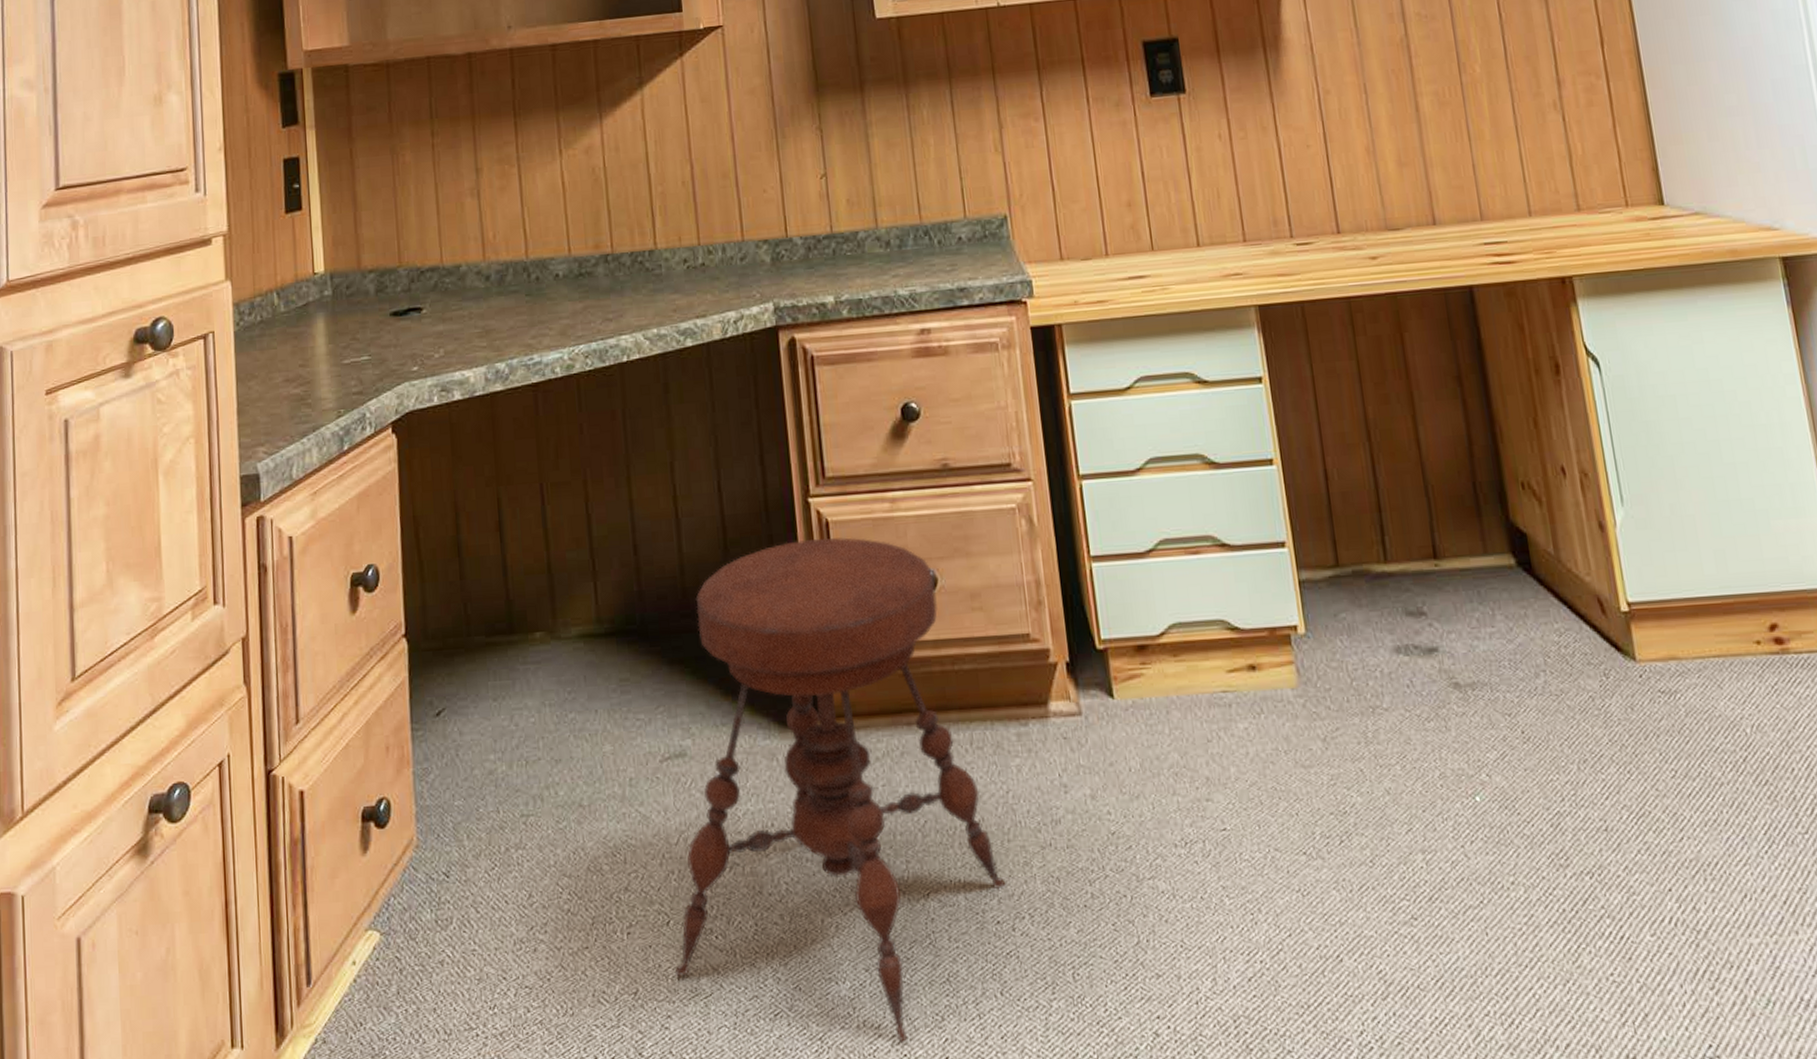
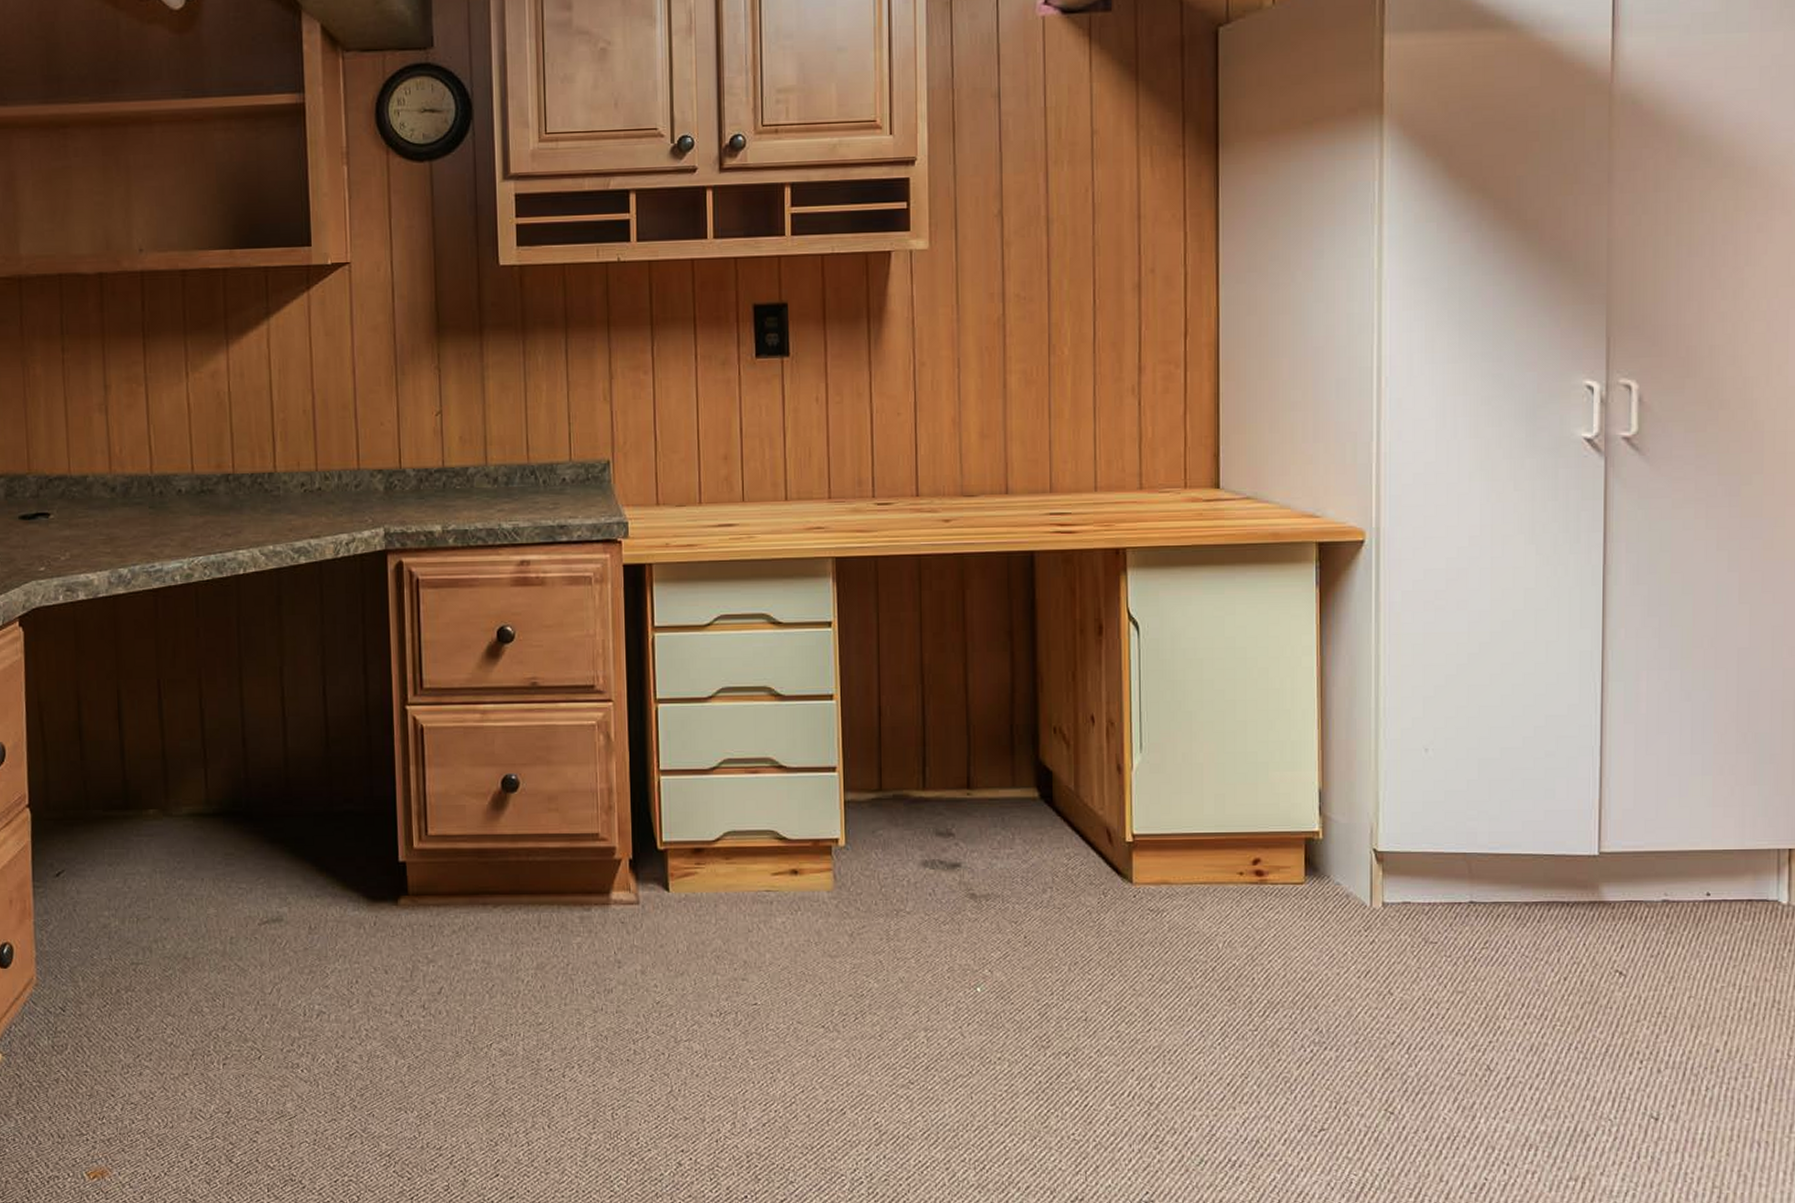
stool: present [674,537,1006,1042] -> none [263,741,560,1161]

